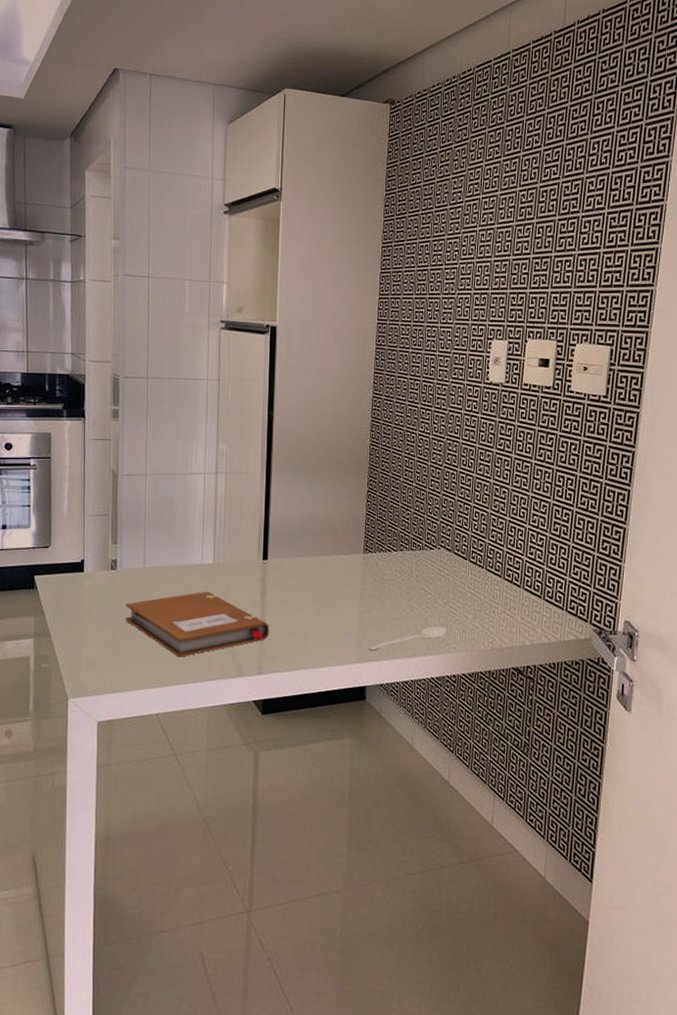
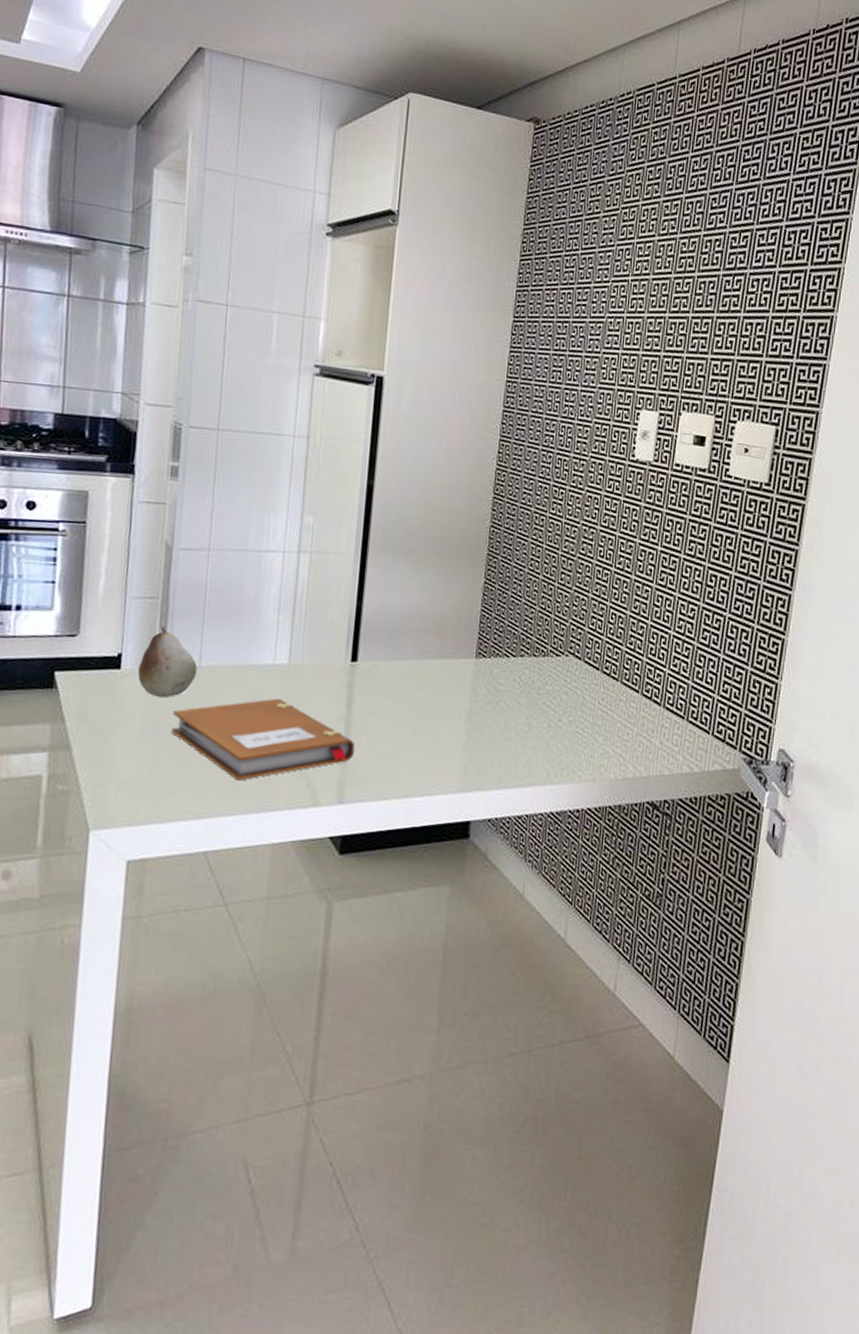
fruit: none [97,537,142,594] -> present [138,626,197,698]
stirrer: present [369,626,447,651] -> none [476,749,572,778]

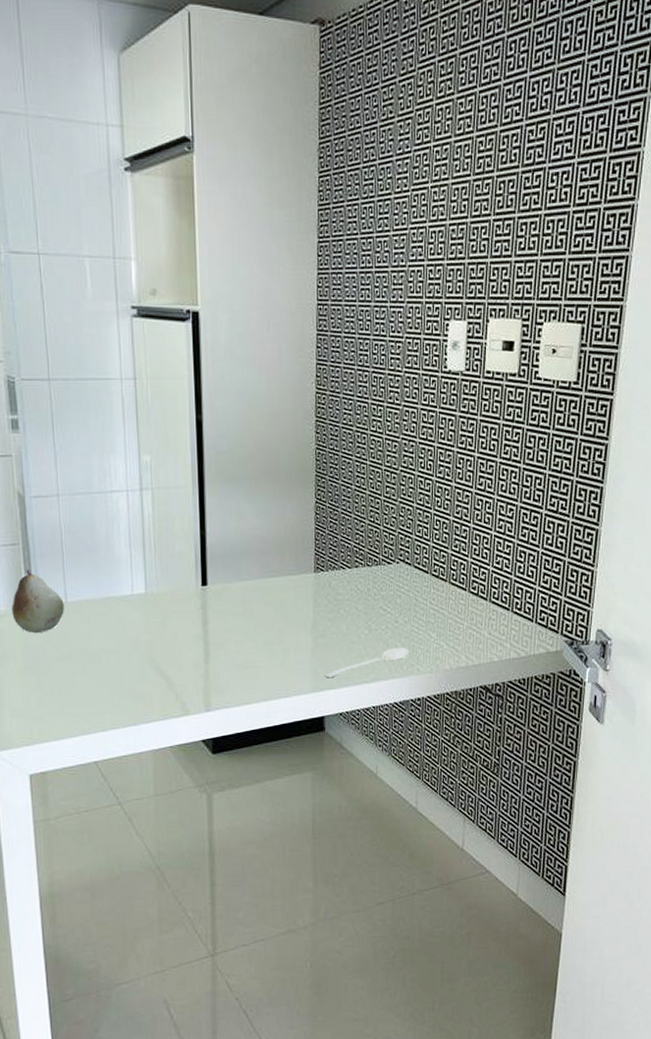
notebook: present [171,698,355,781] -> none [49,624,215,699]
stirrer: none [476,749,572,778] -> present [325,647,409,678]

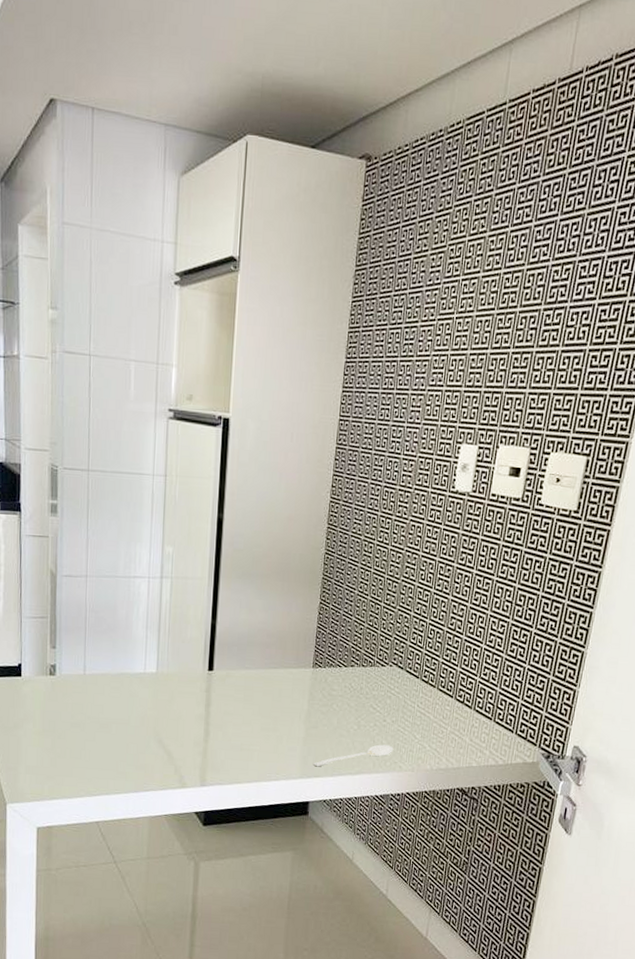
fruit: present [12,570,64,634] -> none [35,641,82,700]

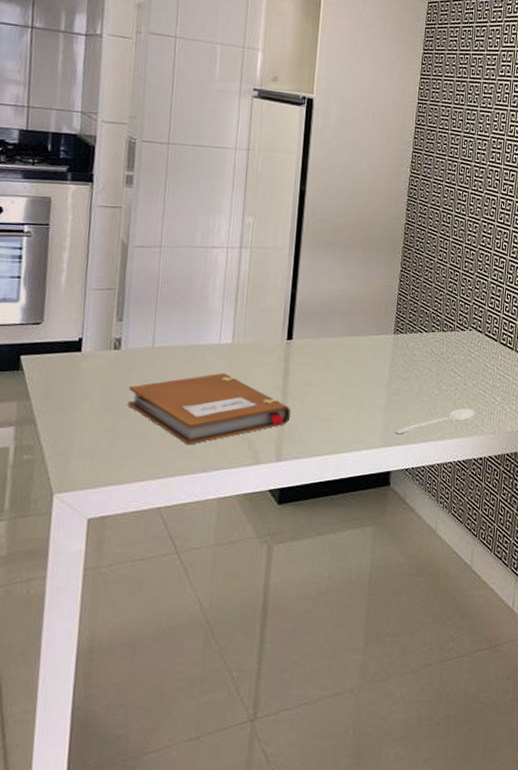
notebook: none [65,700,214,767] -> present [127,373,291,445]

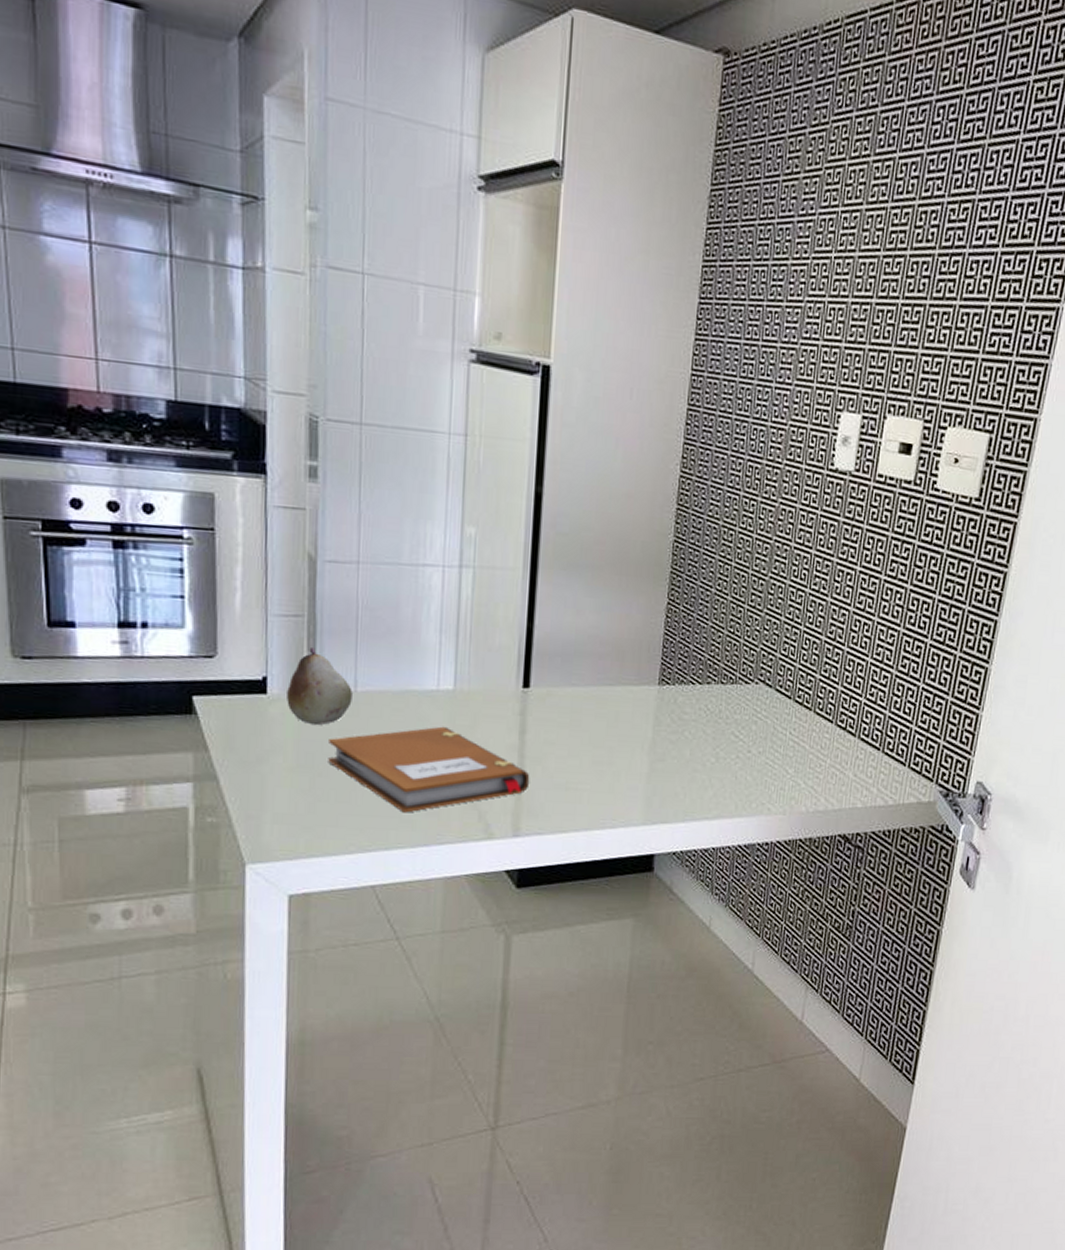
fruit: none [97,314,151,376] -> present [287,648,353,726]
stirrer: present [395,408,475,435] -> none [660,781,761,811]

